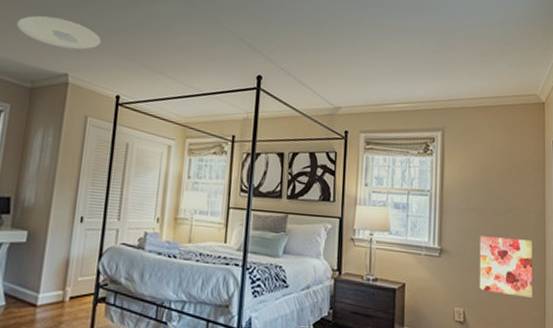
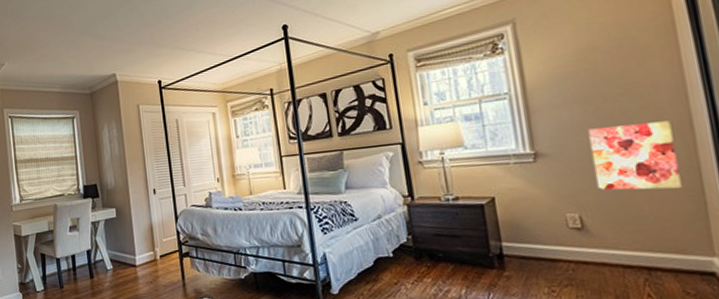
ceiling light: present [16,15,102,50] -> none [68,28,135,55]

